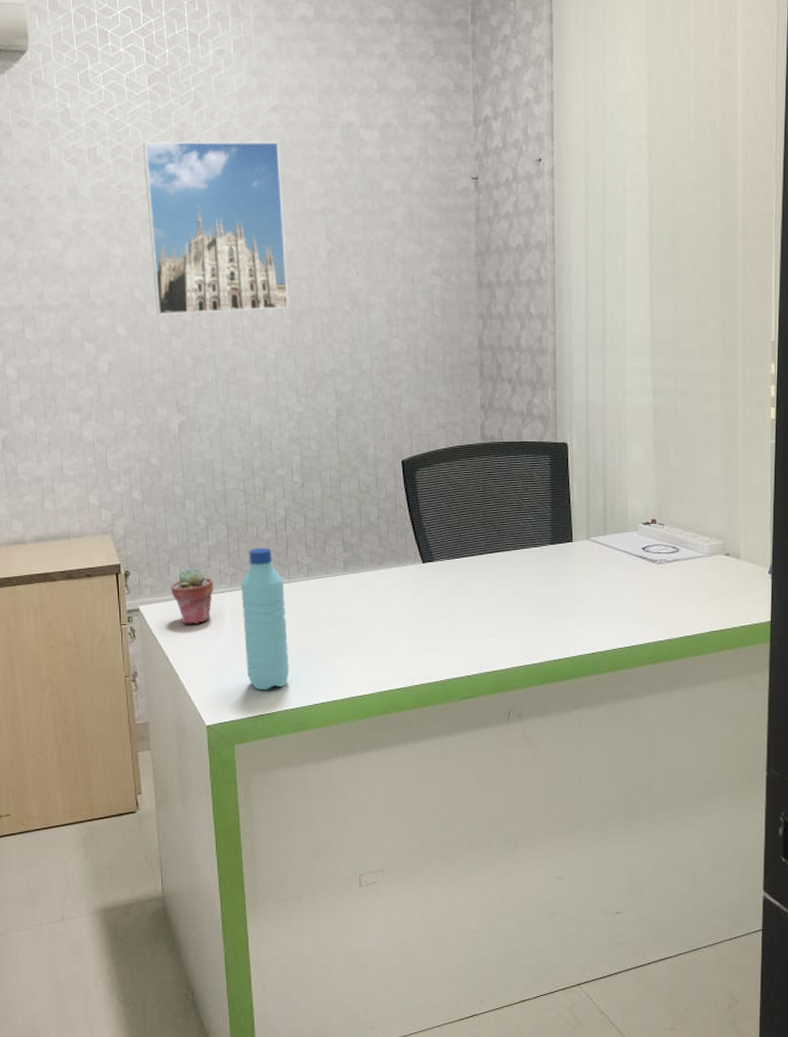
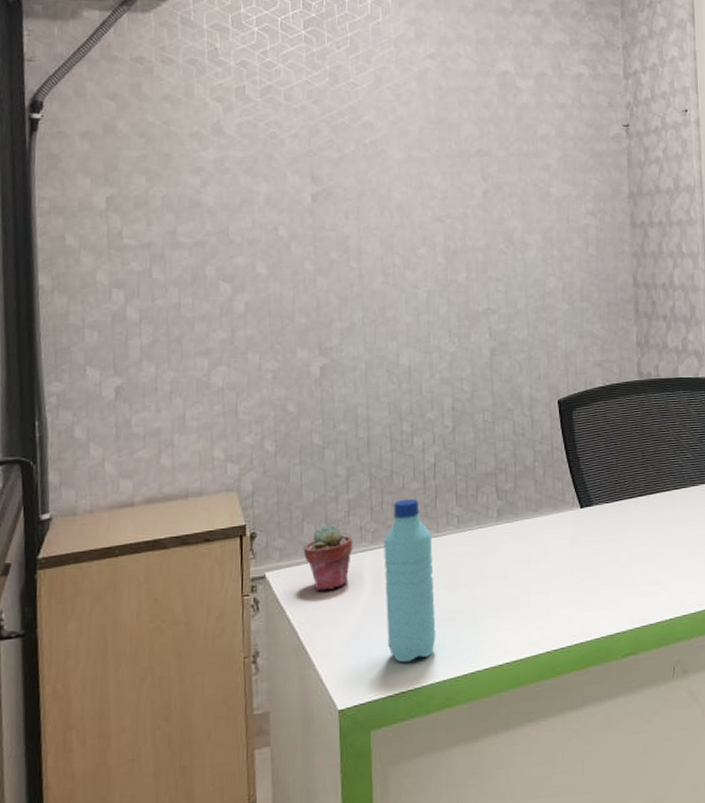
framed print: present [143,141,289,315] -> none [295,82,443,253]

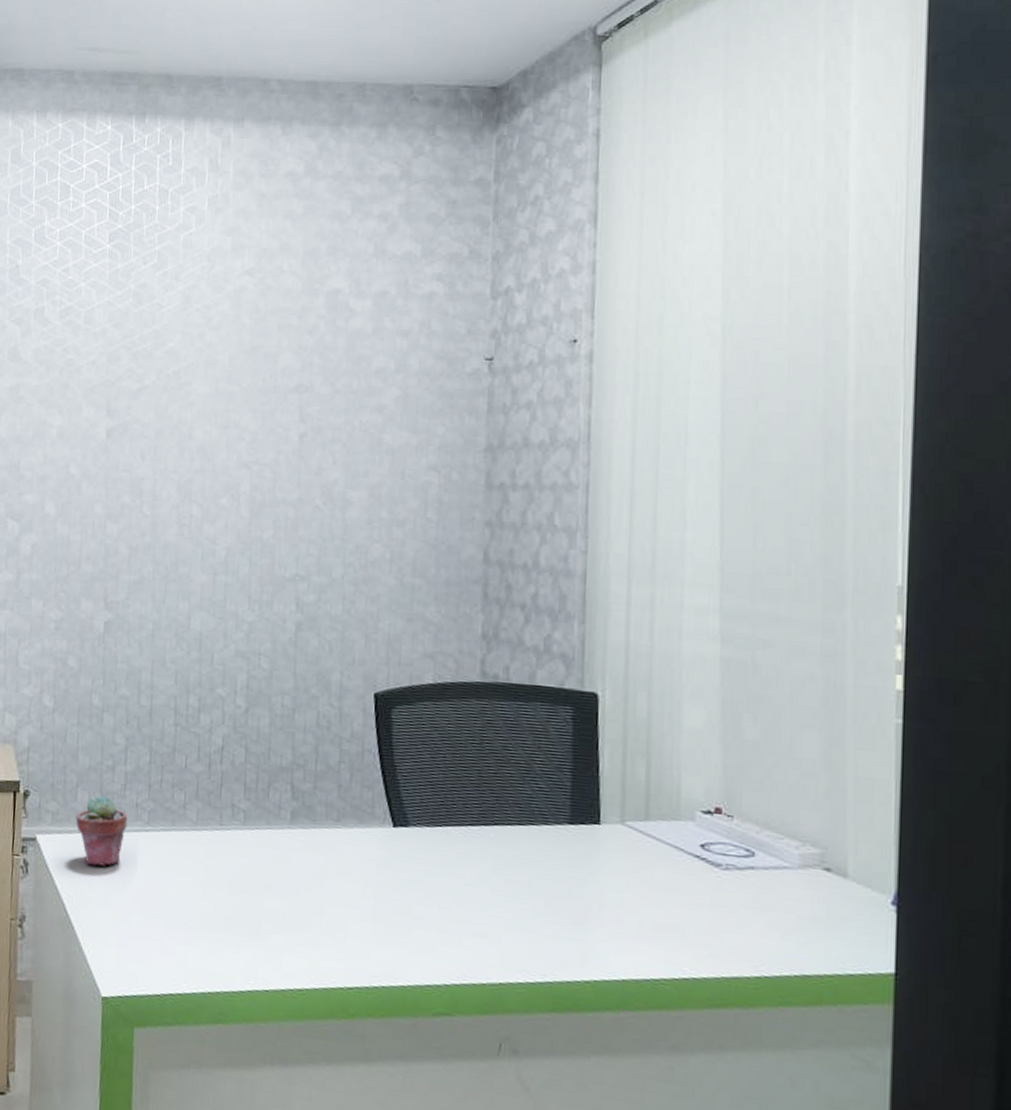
water bottle: present [384,498,436,663] -> none [158,781,214,963]

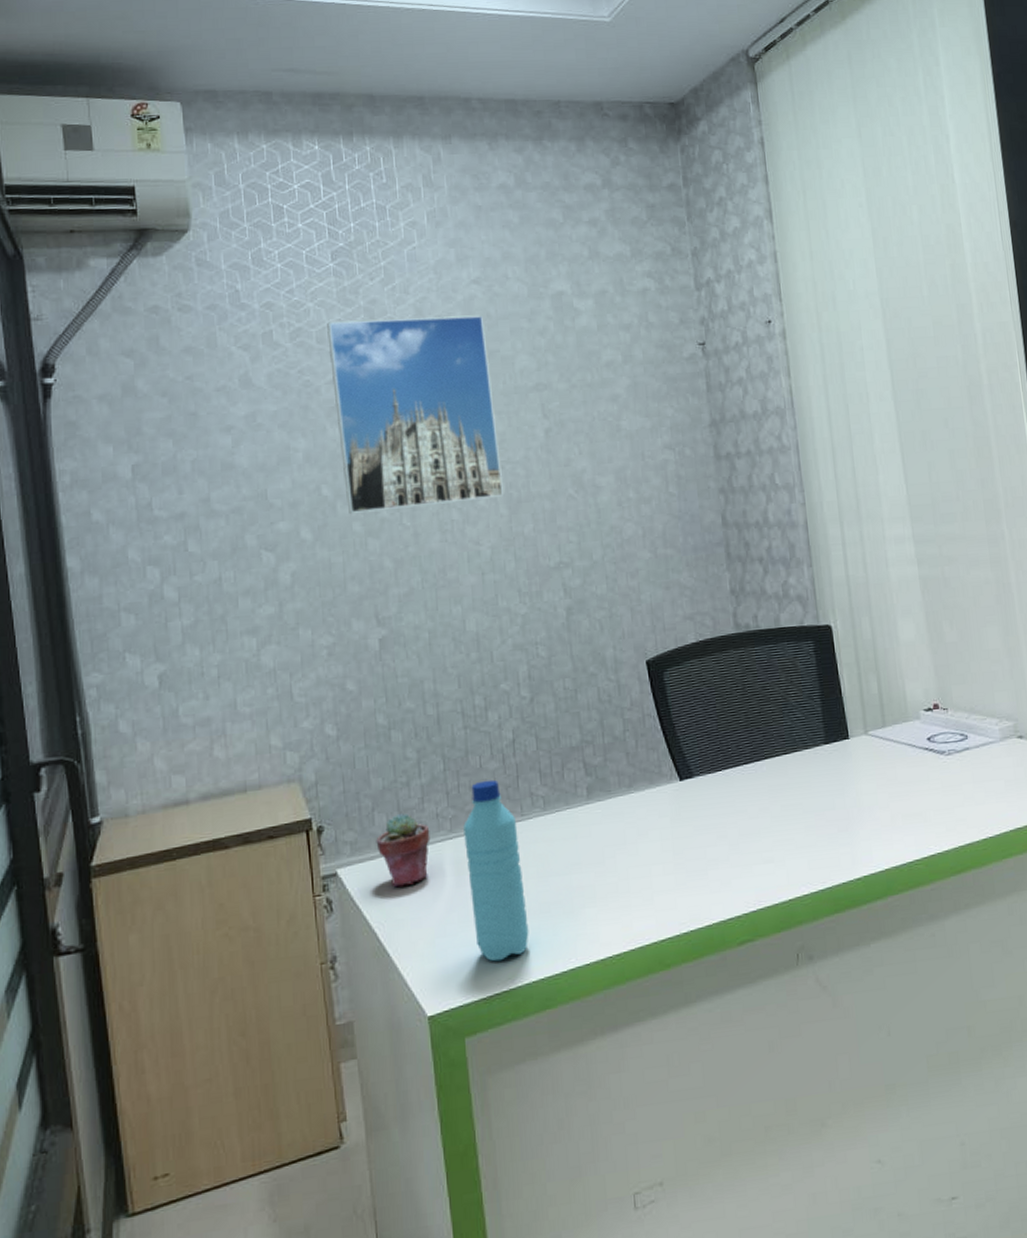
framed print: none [92,303,252,499] -> present [327,315,505,513]
water bottle: none [158,781,214,963] -> present [463,779,529,962]

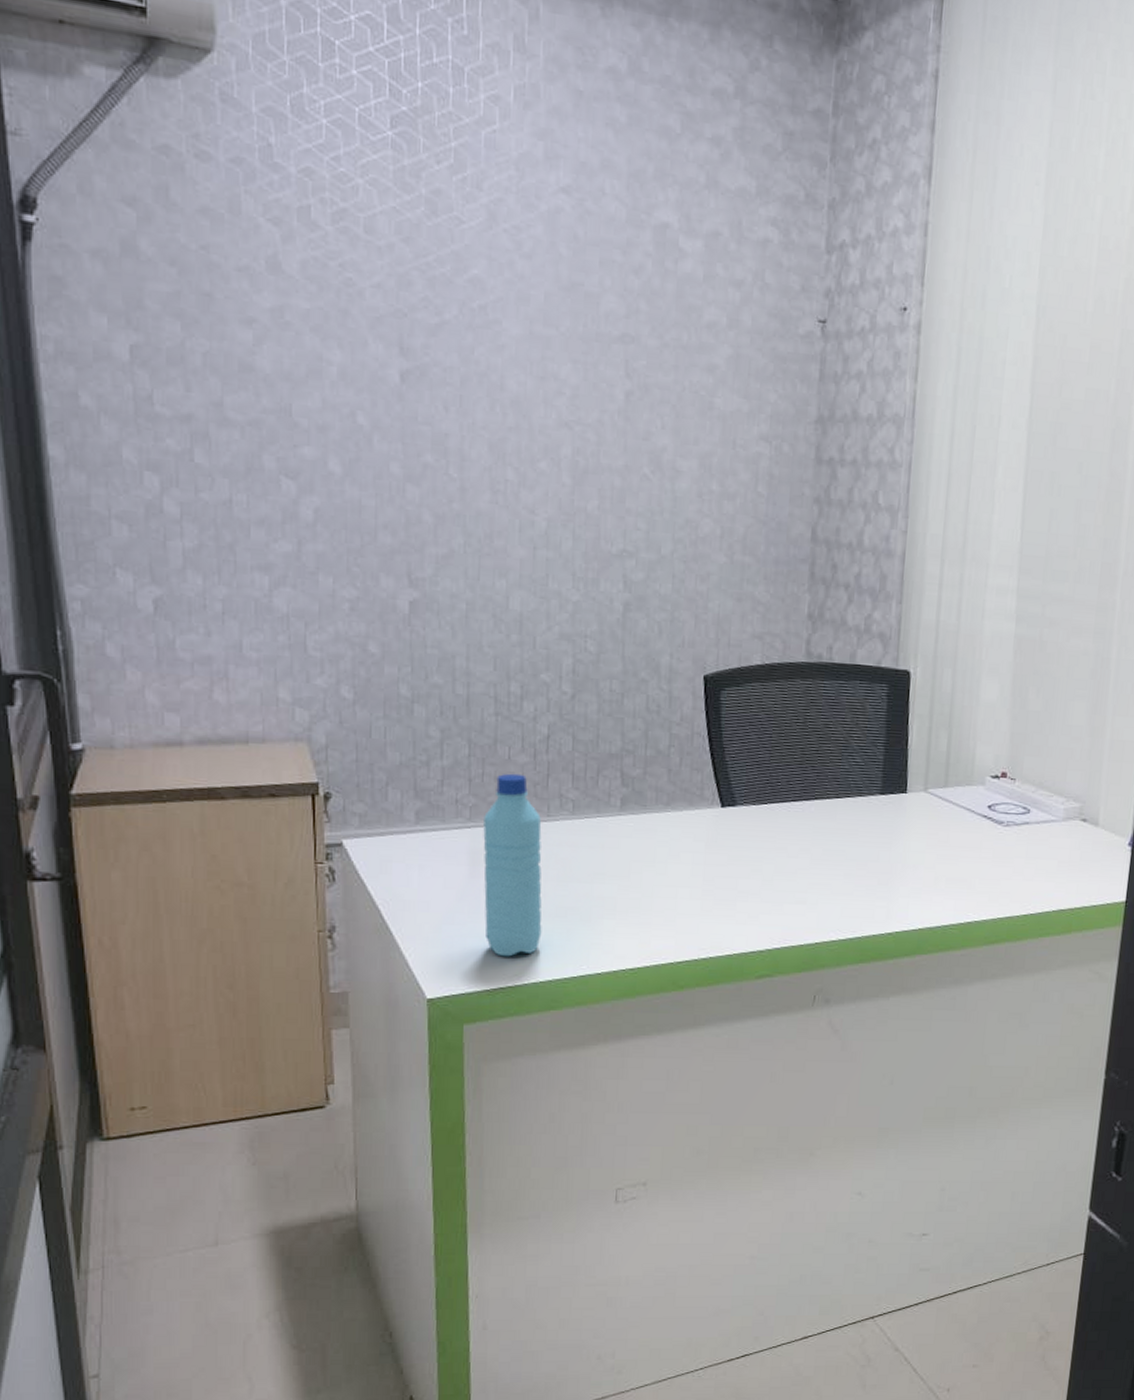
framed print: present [327,315,505,513] -> none [378,208,570,463]
potted succulent: present [376,813,431,888] -> none [387,792,447,868]

